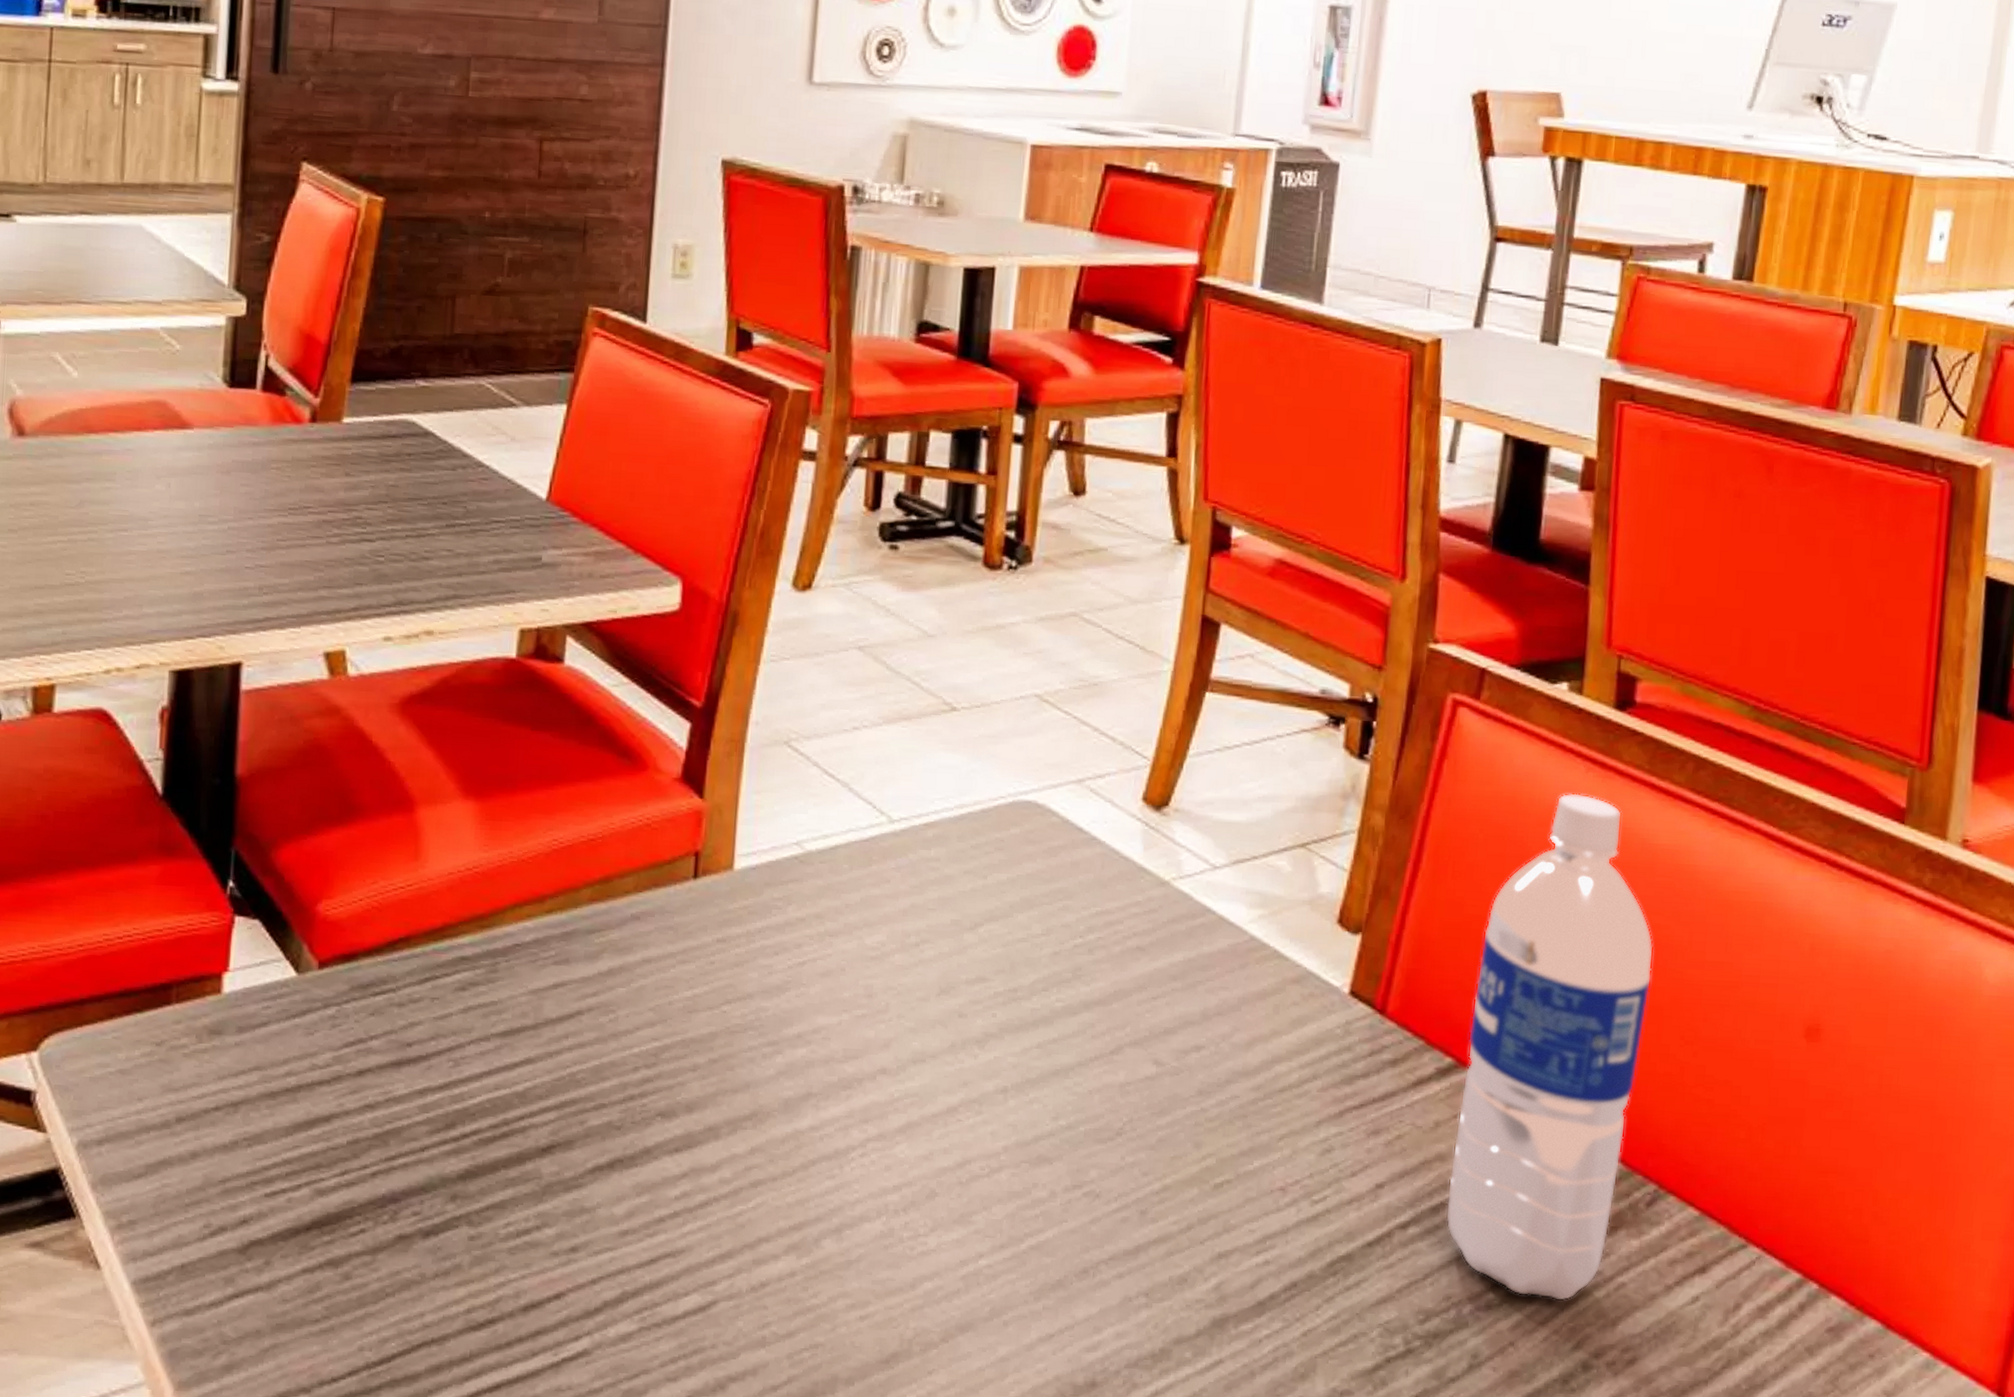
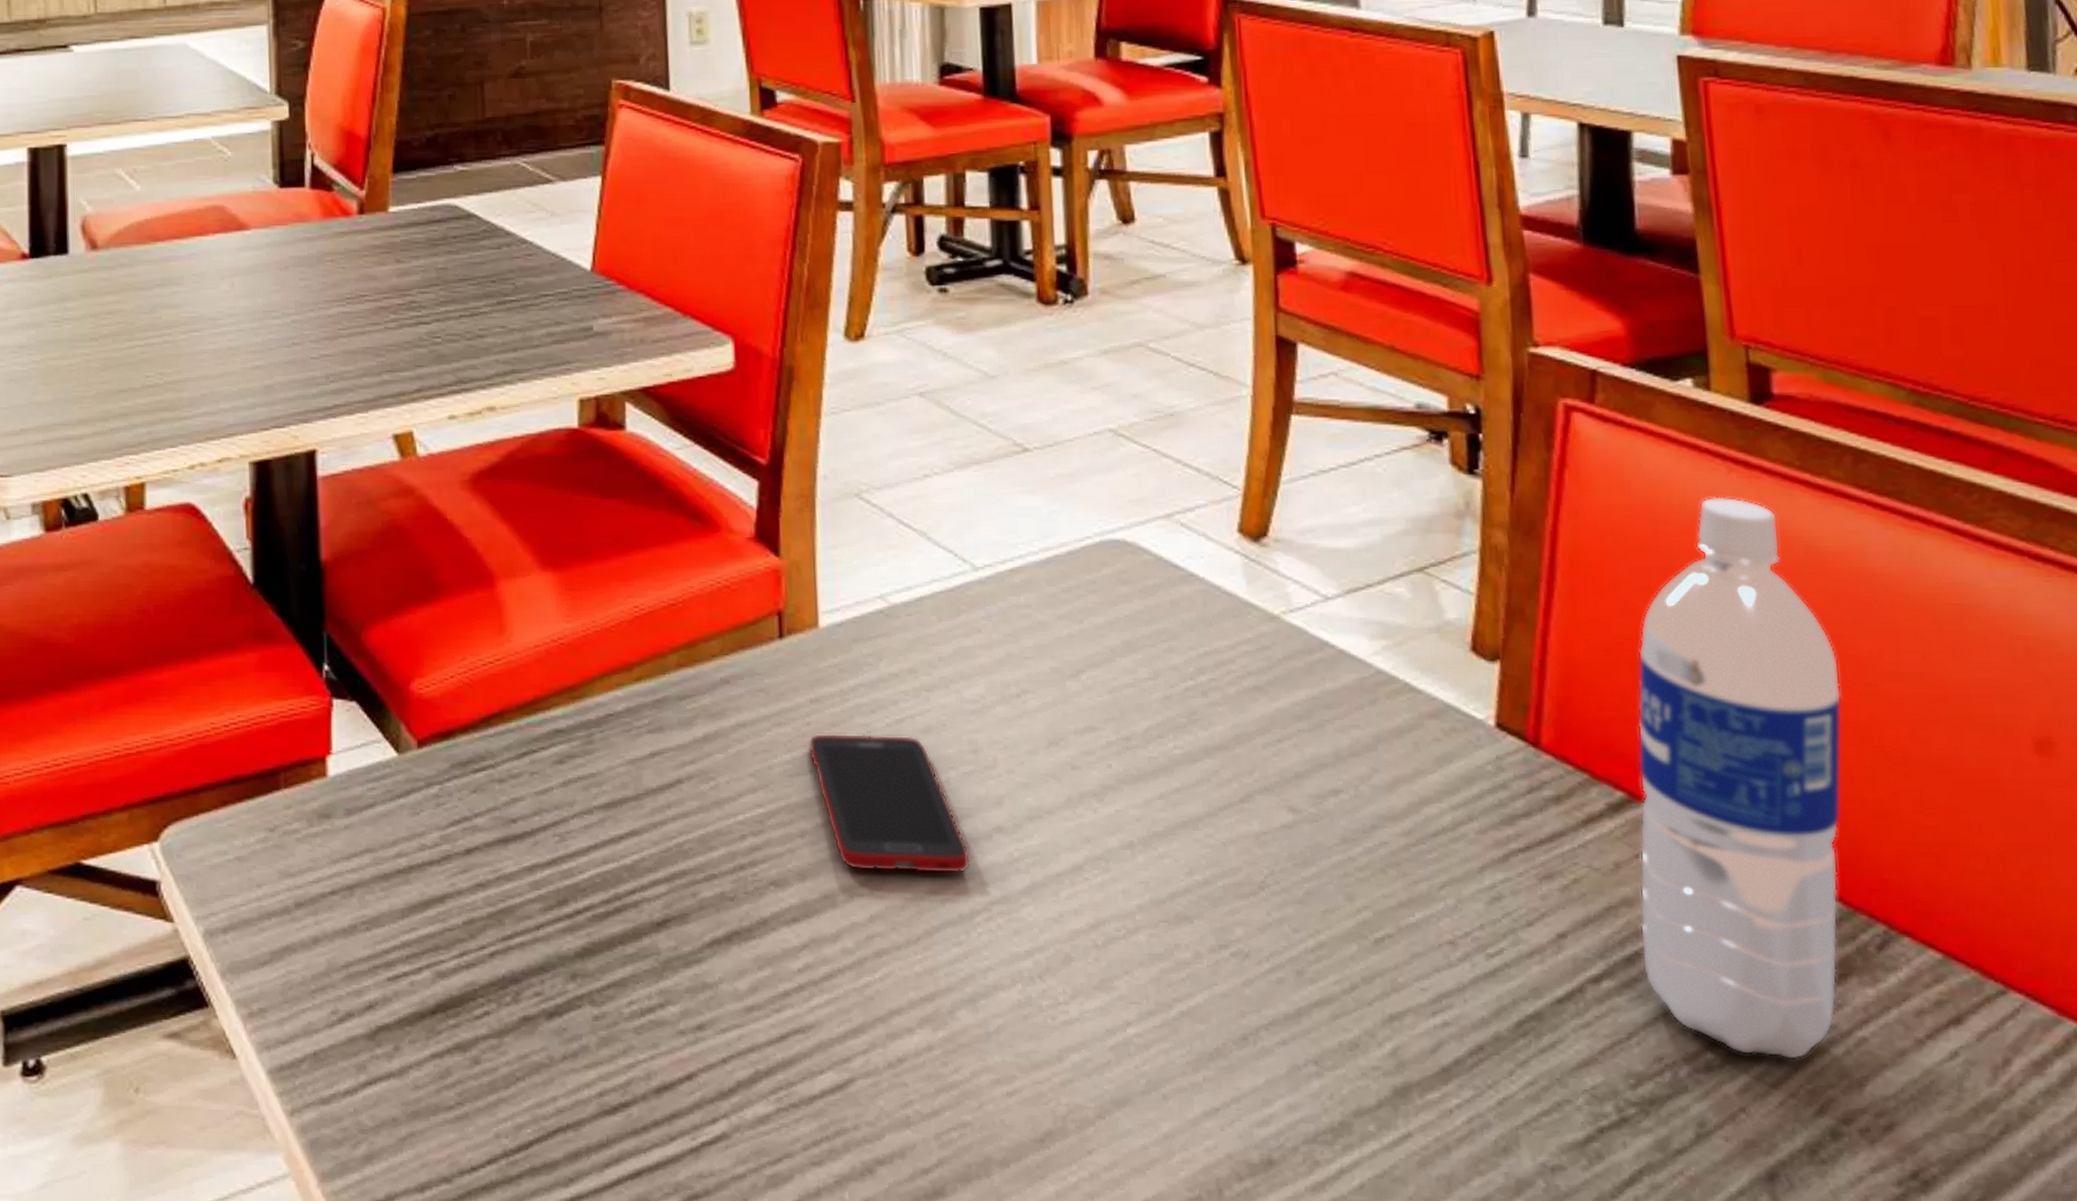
cell phone: none [709,972,853,1112] -> present [808,733,970,874]

